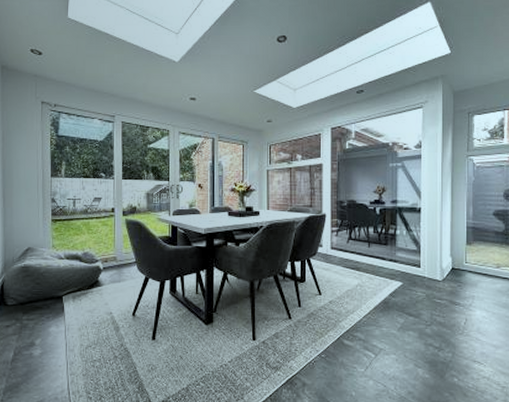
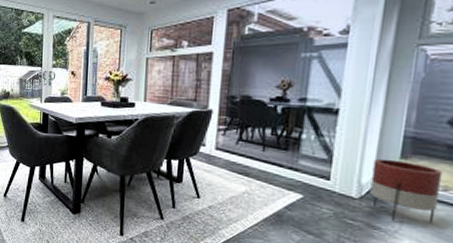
planter: none [449,246,495,297] -> present [369,158,443,223]

